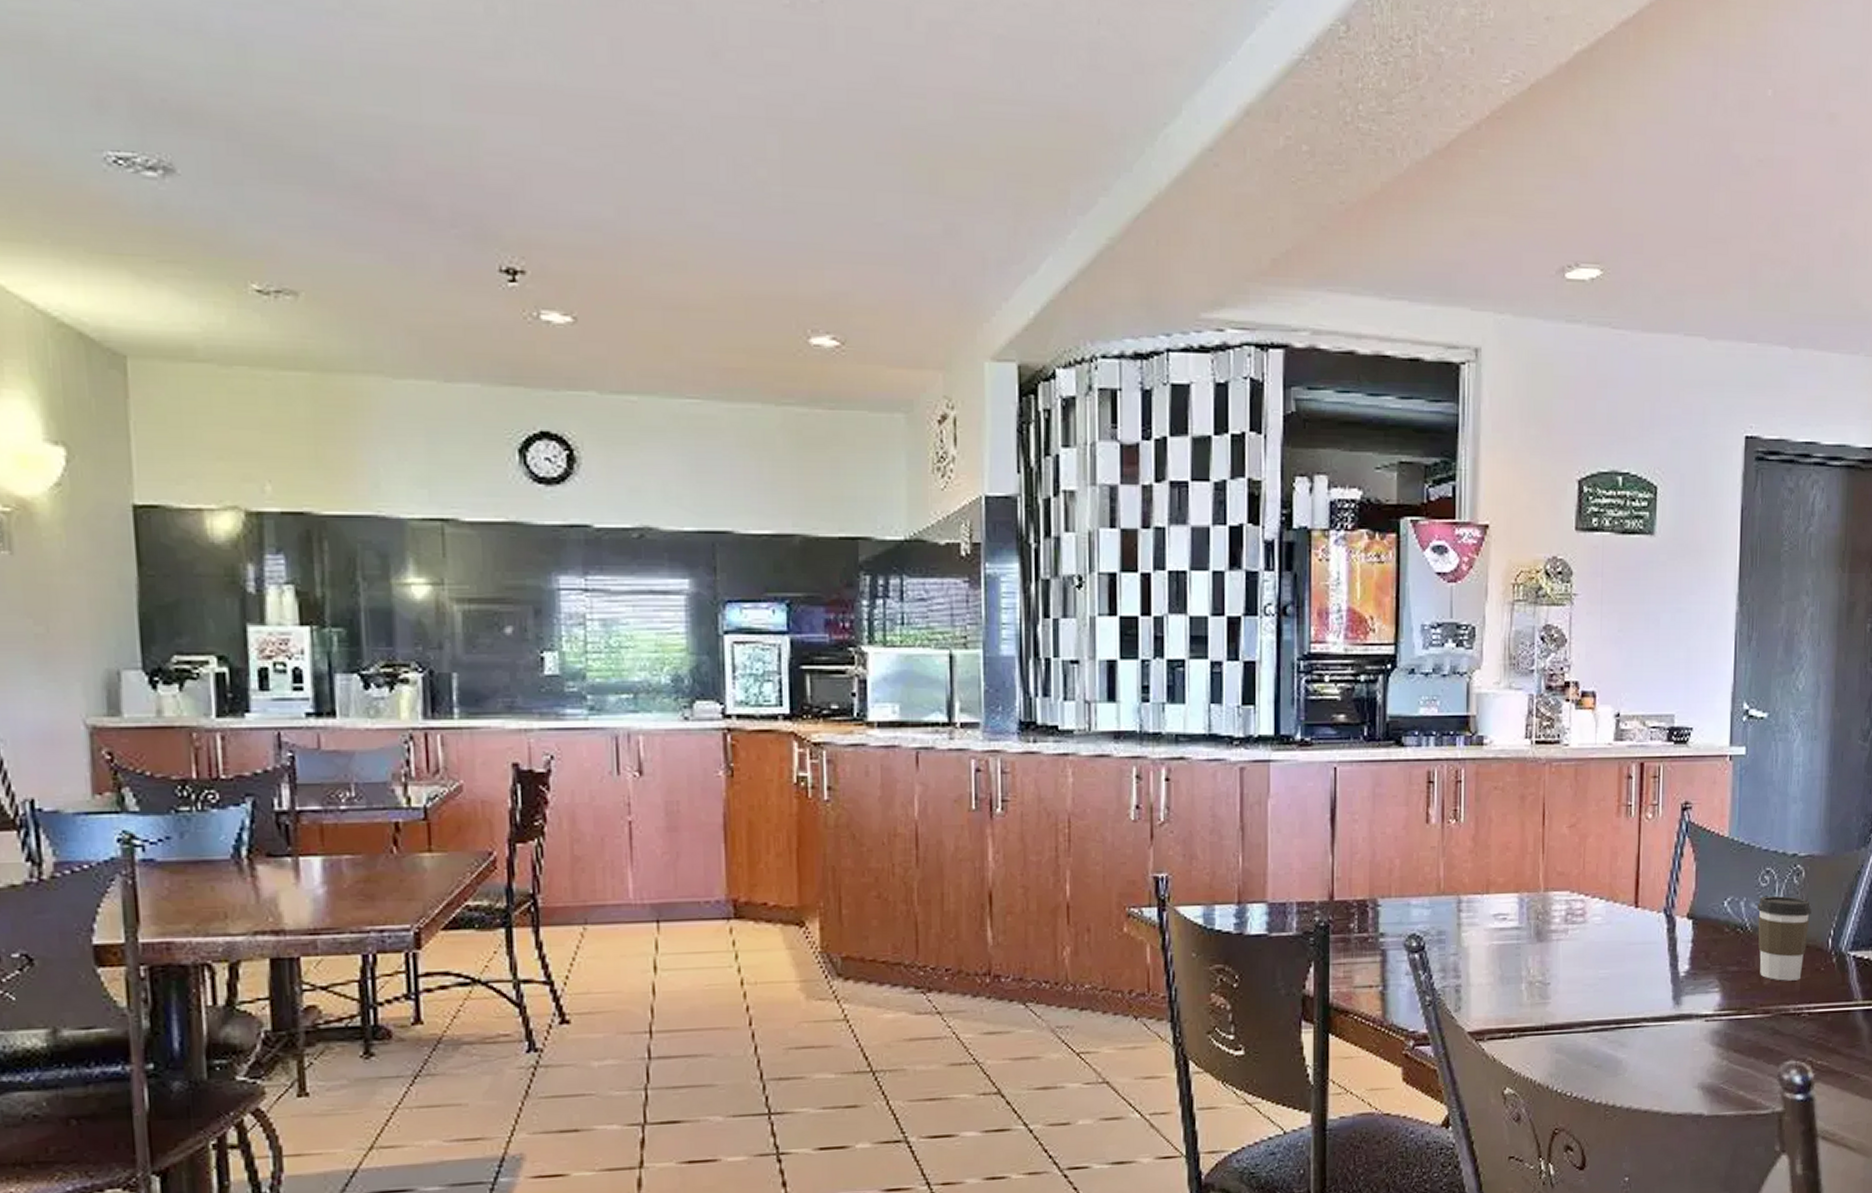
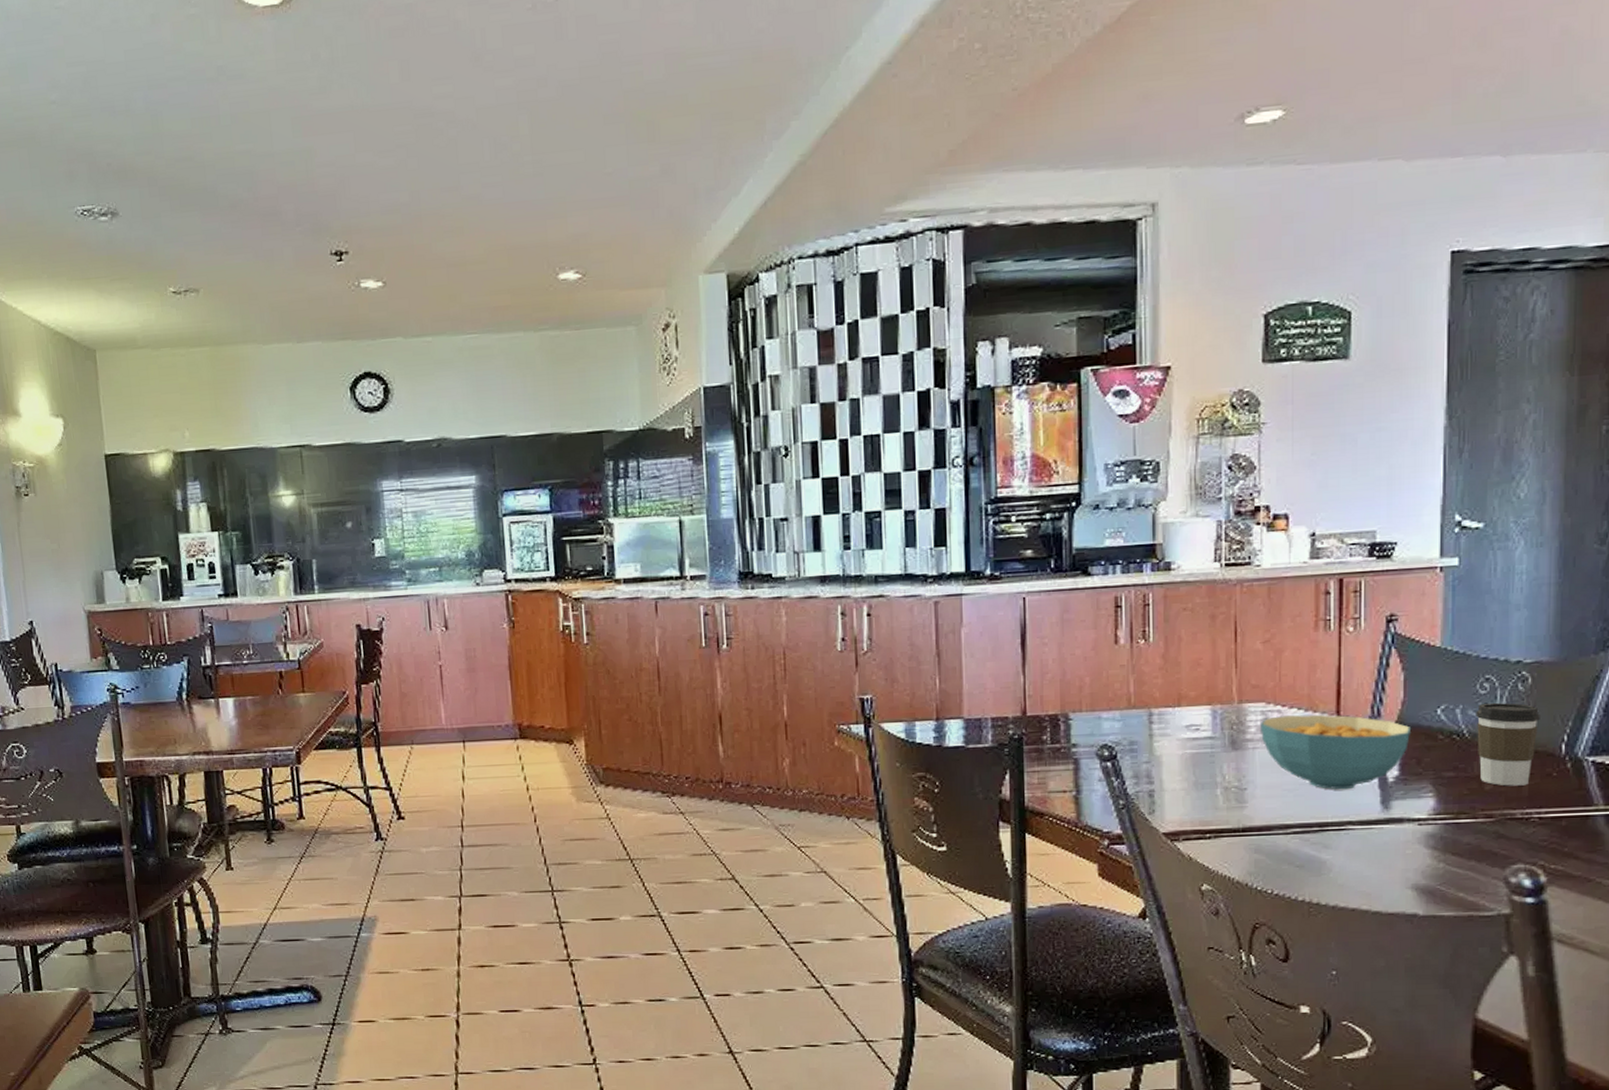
cereal bowl: none [1564,904,1702,985] -> present [1259,714,1412,790]

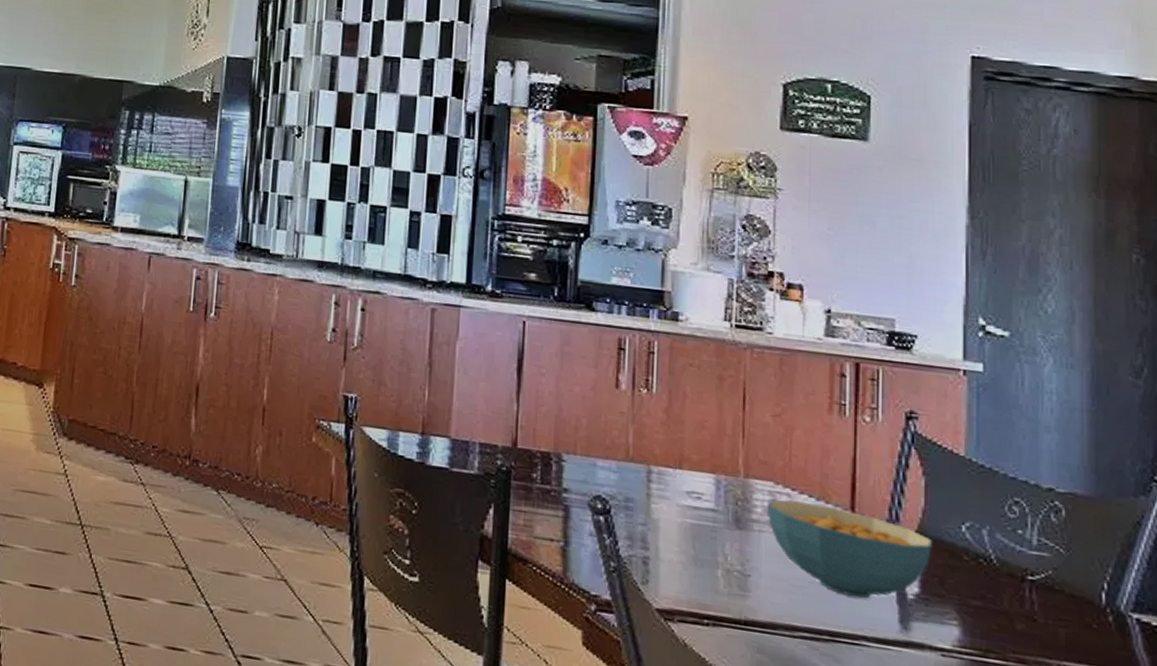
coffee cup: present [1476,702,1540,786] -> none [1004,528,1076,633]

